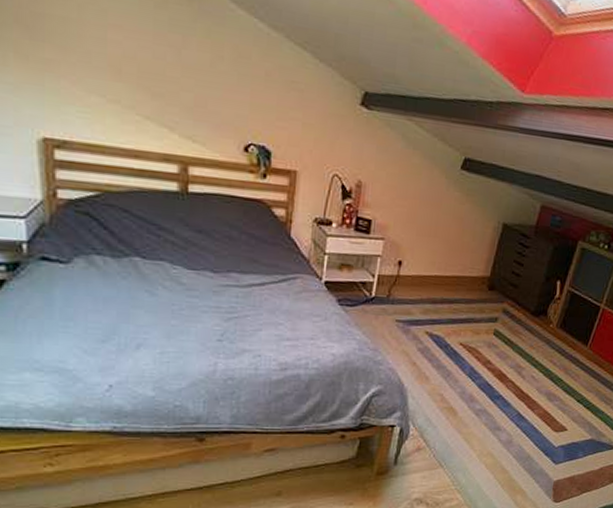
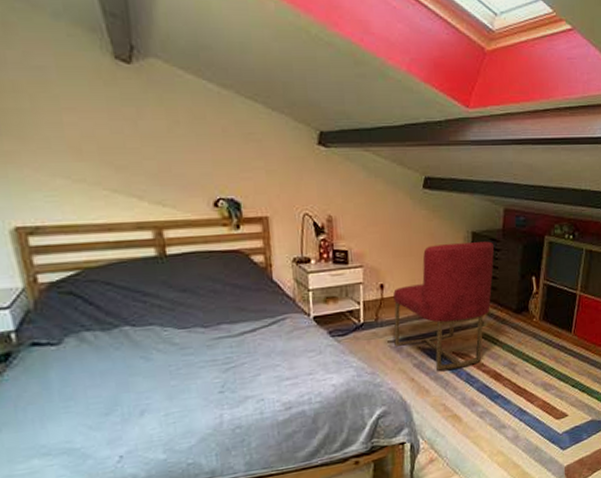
chair: none [402,230,523,361] -> present [393,241,494,371]

